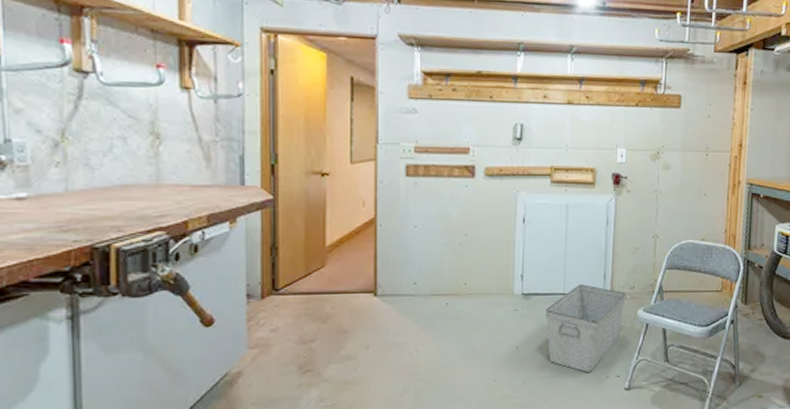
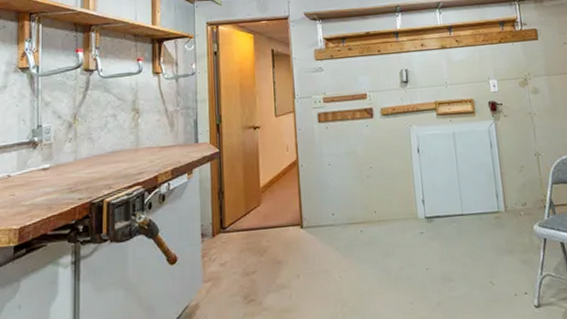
storage bin: present [545,284,626,372] -> none [448,204,520,291]

